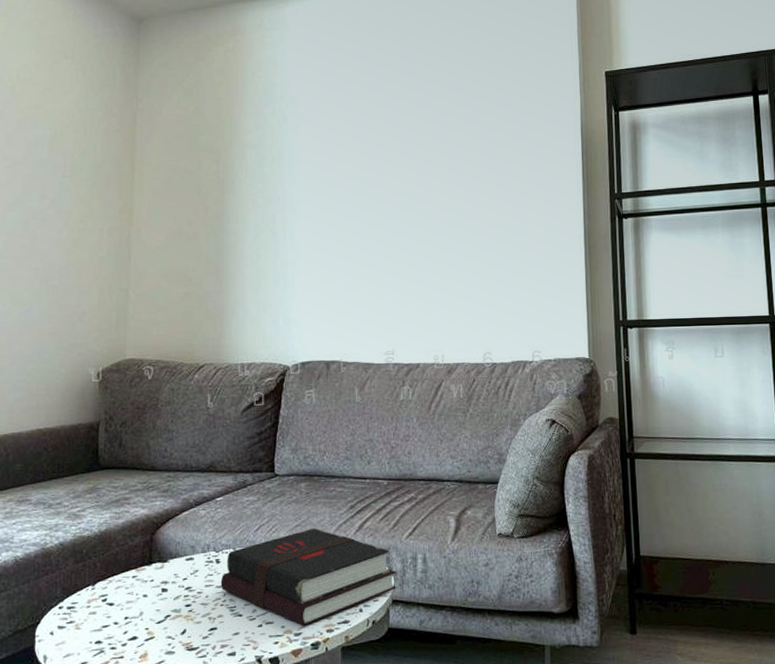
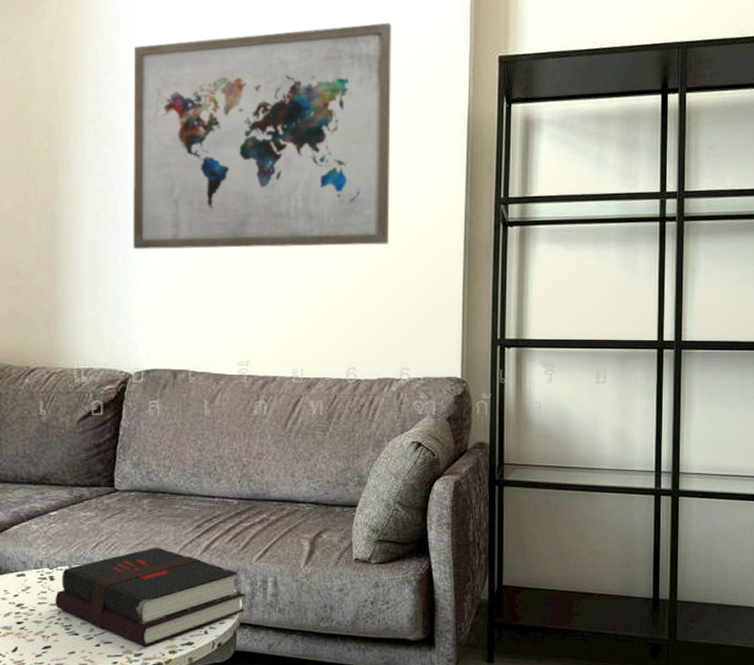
wall art: none [288,49,516,254] -> present [133,22,392,249]

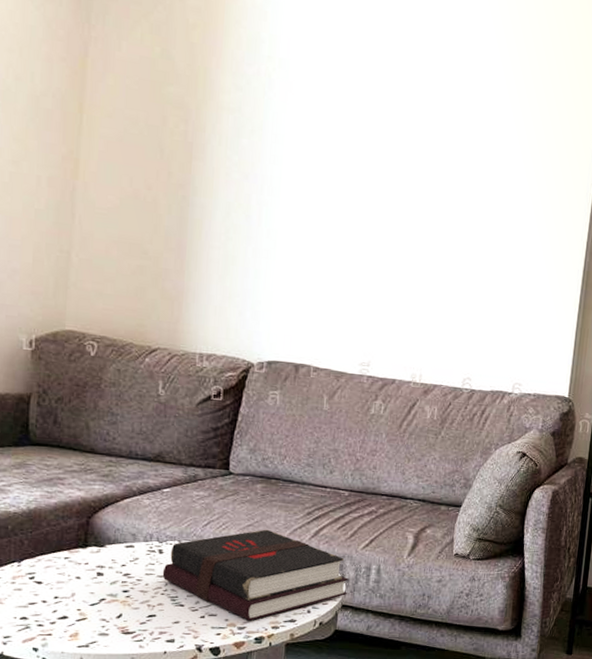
wall art: present [133,22,392,249] -> none [264,40,535,266]

